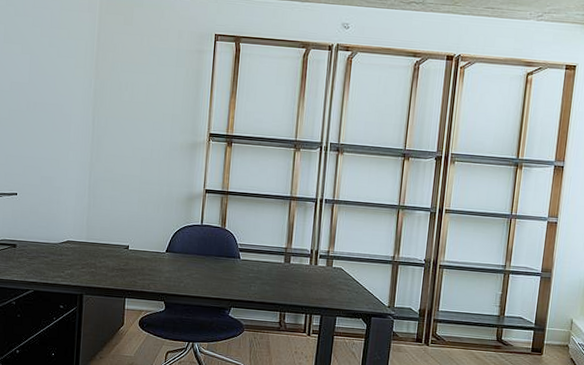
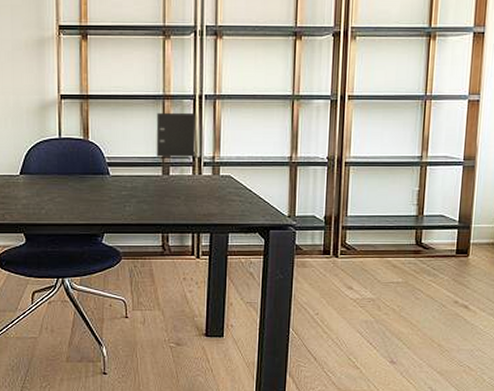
binder: none [280,210,315,250] -> present [156,112,195,157]

